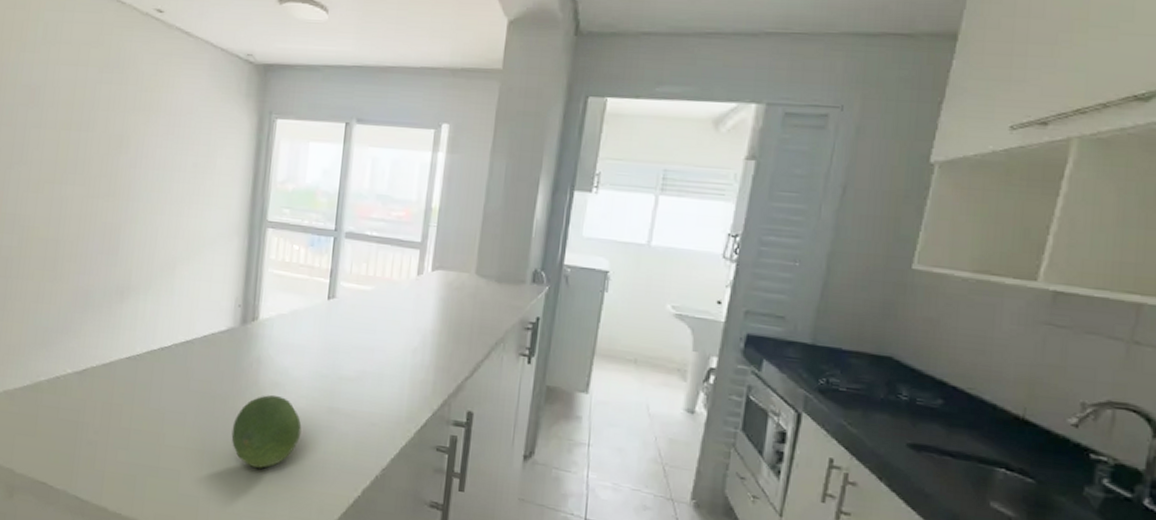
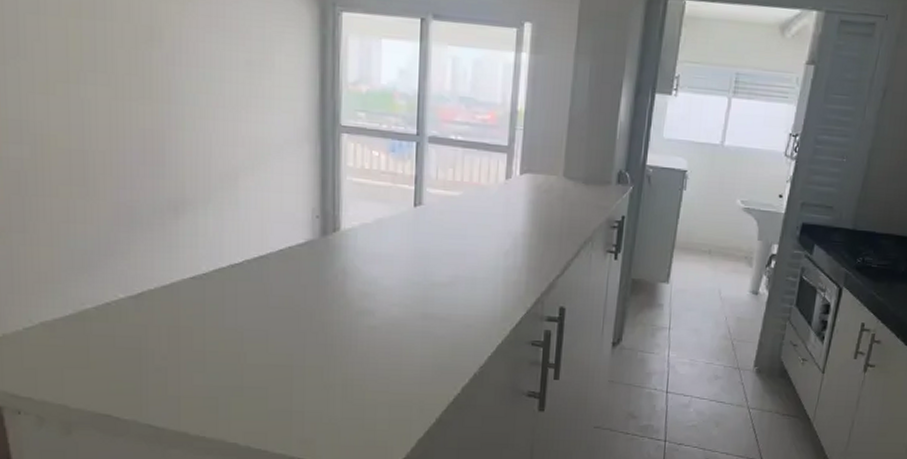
fruit: present [231,395,302,468] -> none [321,306,396,377]

